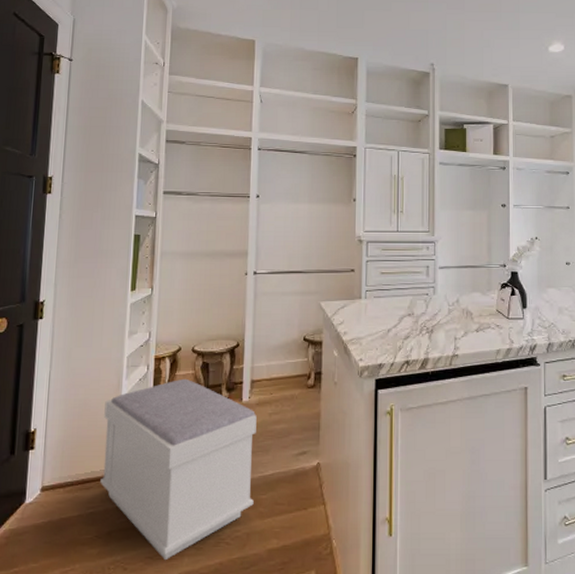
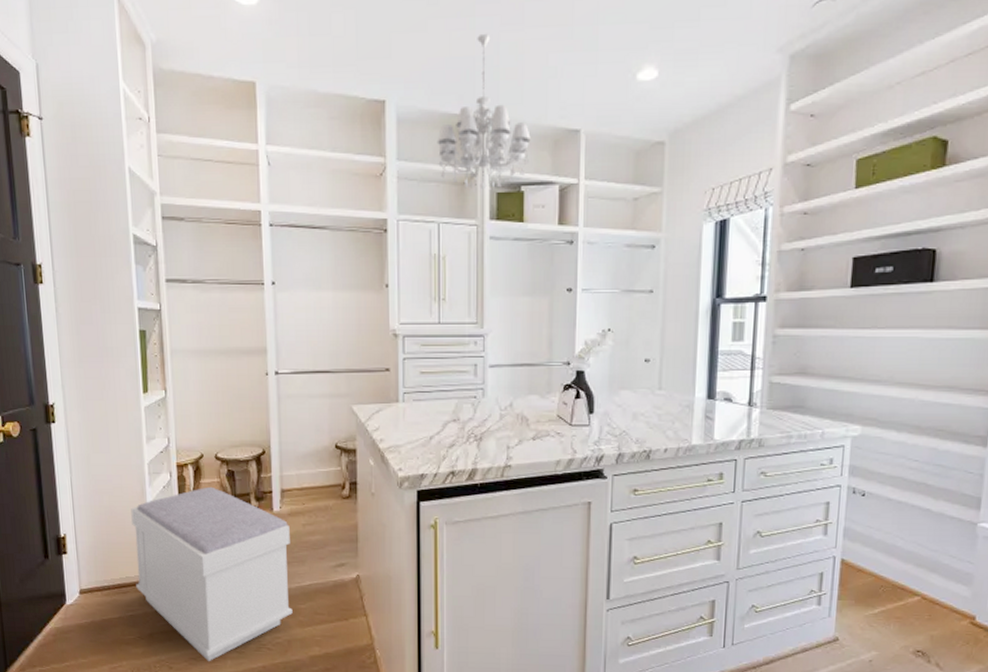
chandelier: none [398,14,471,128] -> present [437,33,531,191]

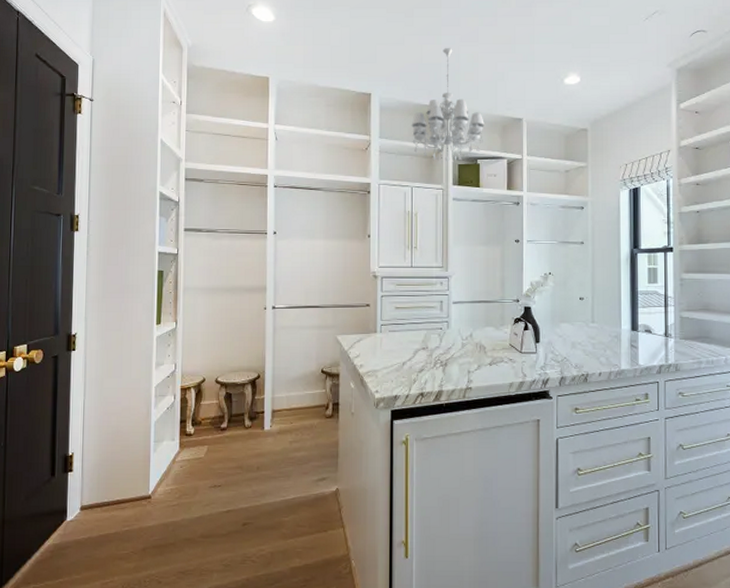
bench: present [131,486,293,662] -> none [134,407,278,576]

